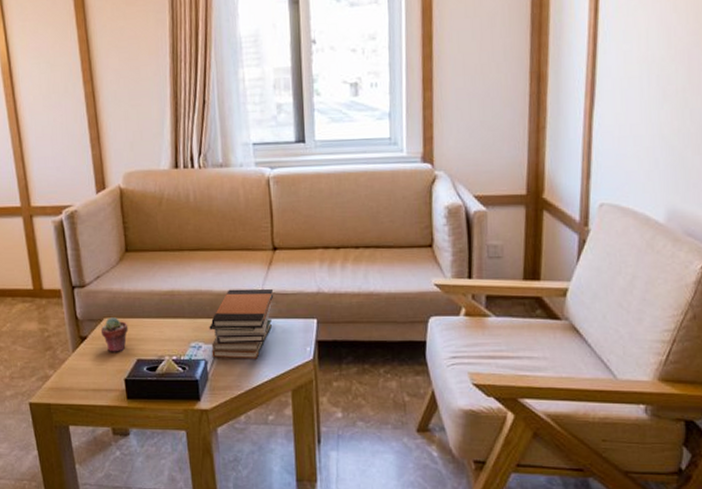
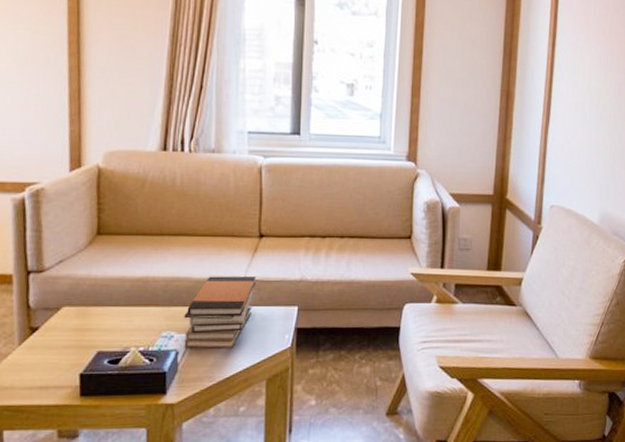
potted succulent: present [100,317,129,352] -> none [56,306,91,344]

